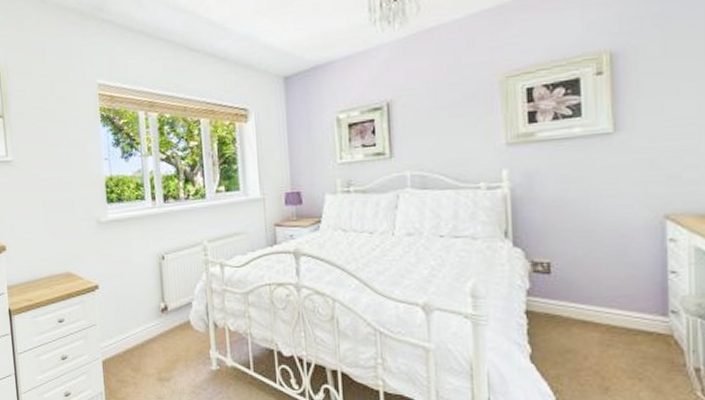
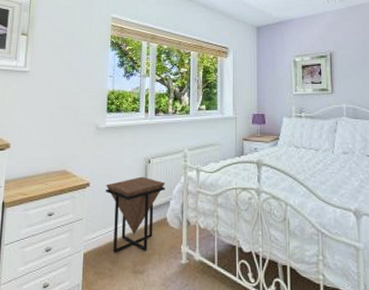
side table: none [116,275,185,360] -> present [105,176,166,253]

